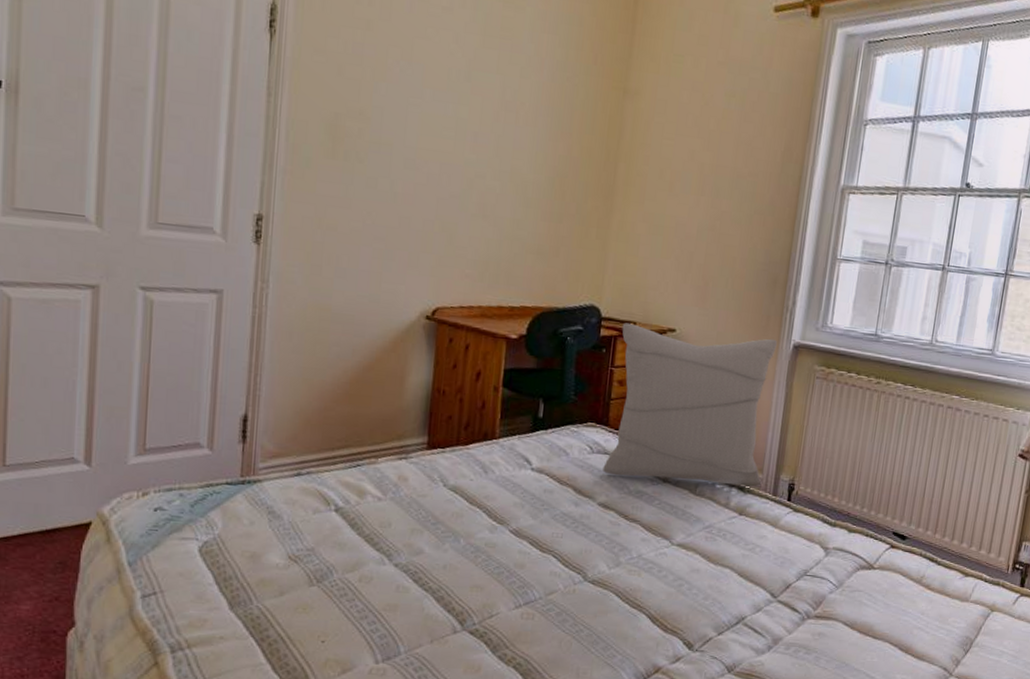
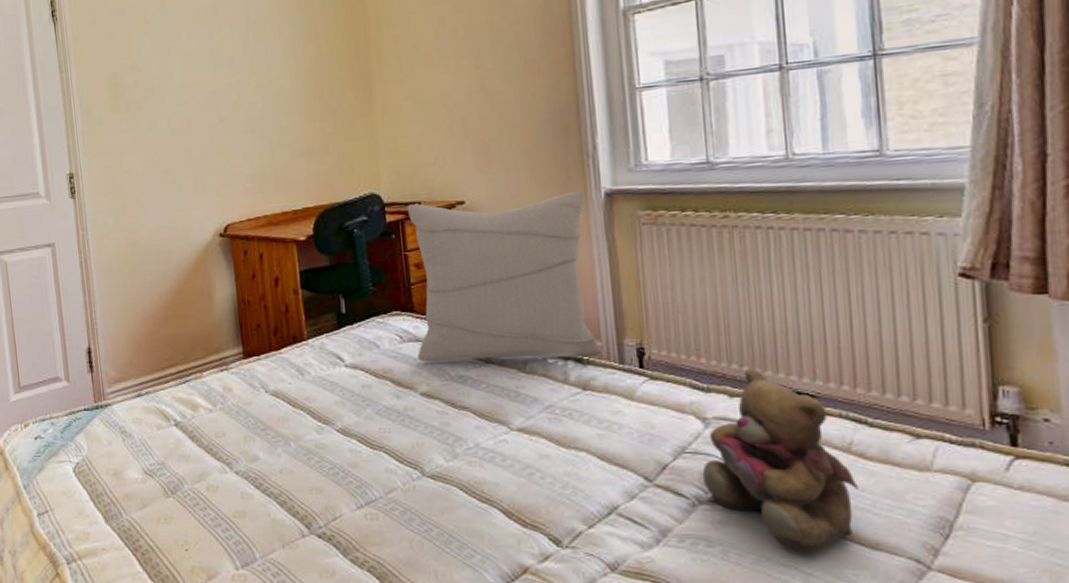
teddy bear: none [814,509,920,661] -> present [702,367,858,553]

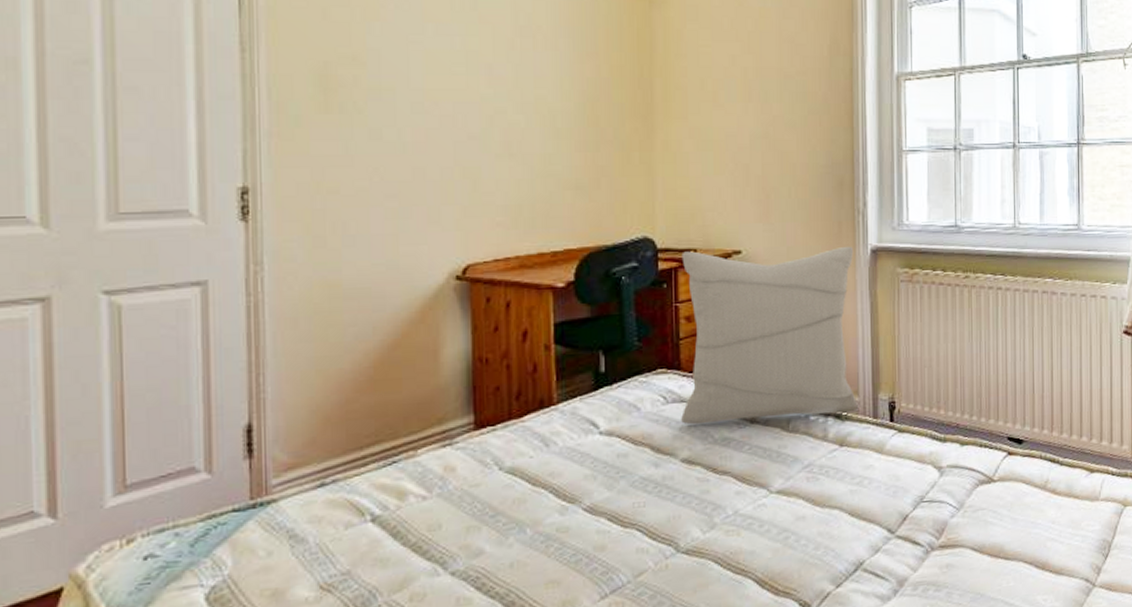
teddy bear: present [702,367,858,553] -> none [935,416,1050,586]

